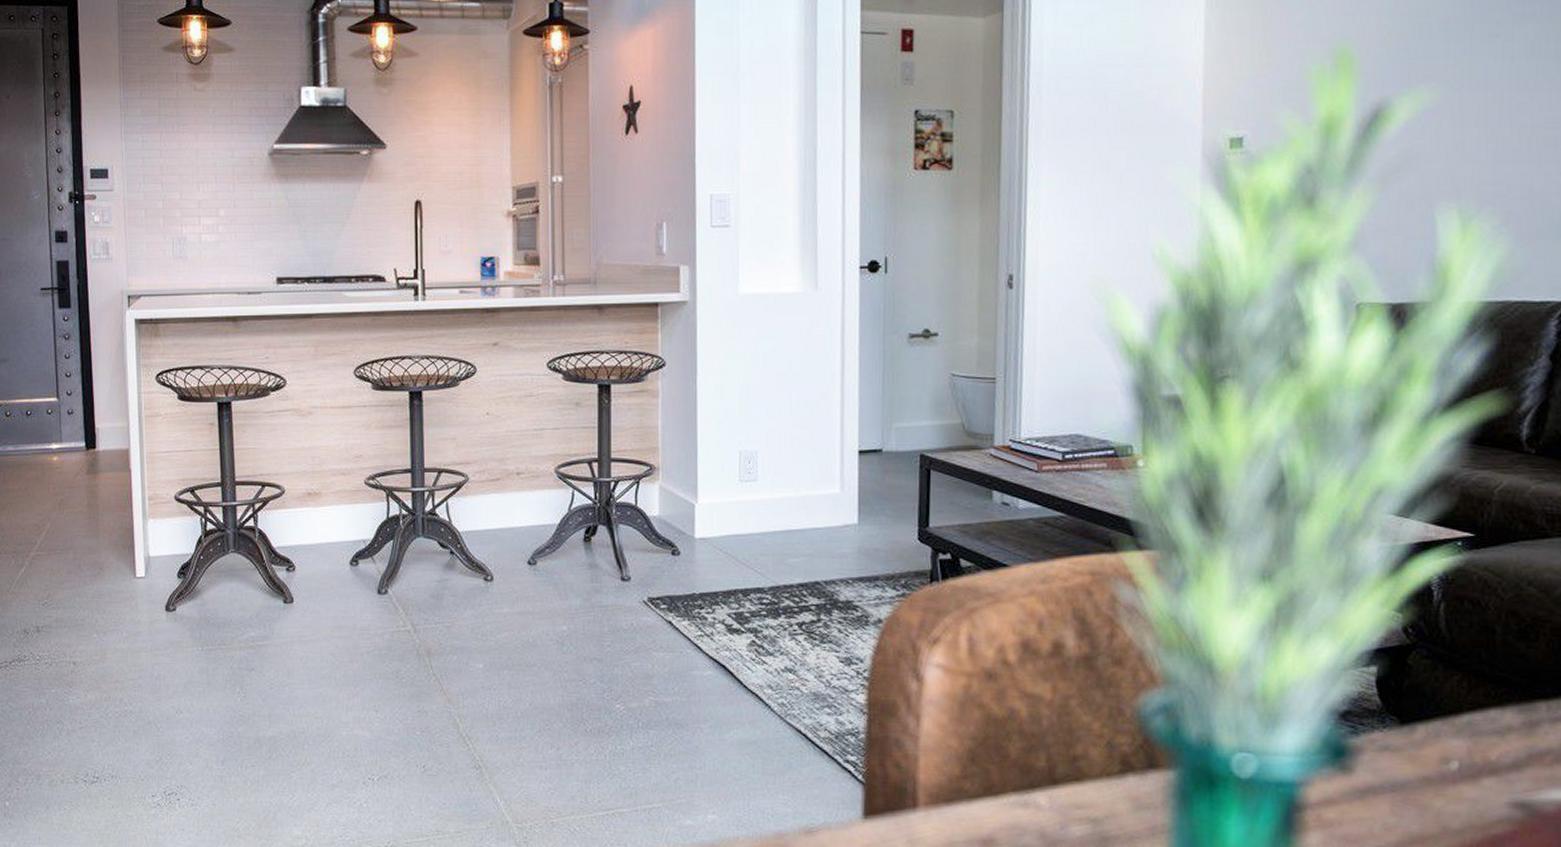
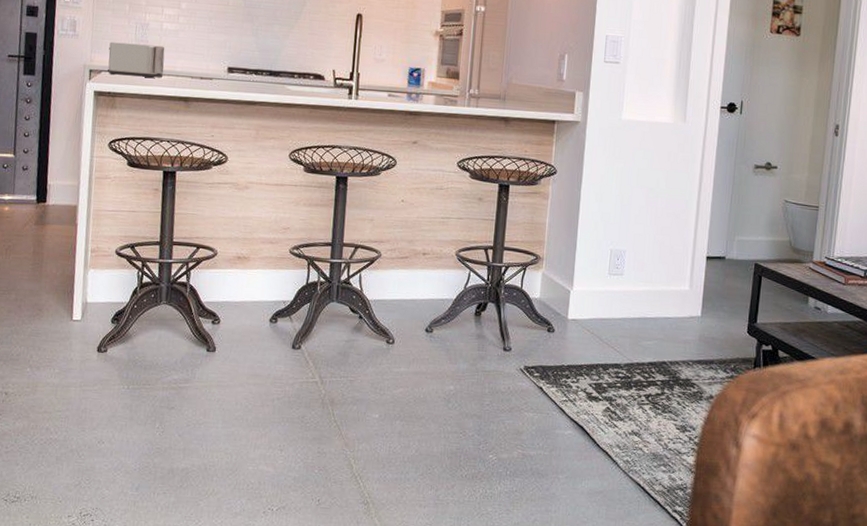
toaster: none [146,261,208,300] -> present [108,42,165,78]

